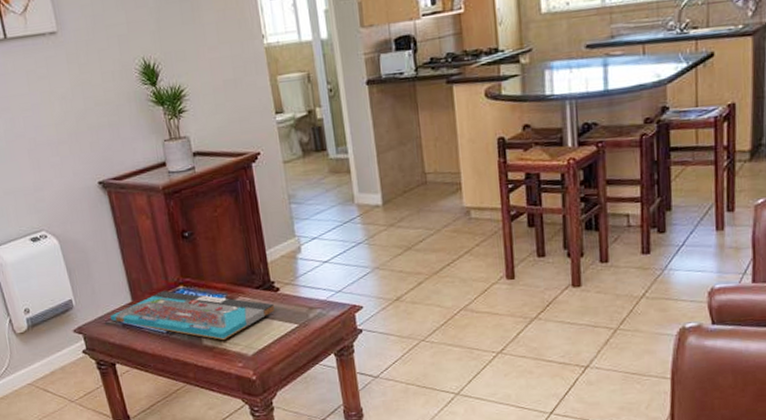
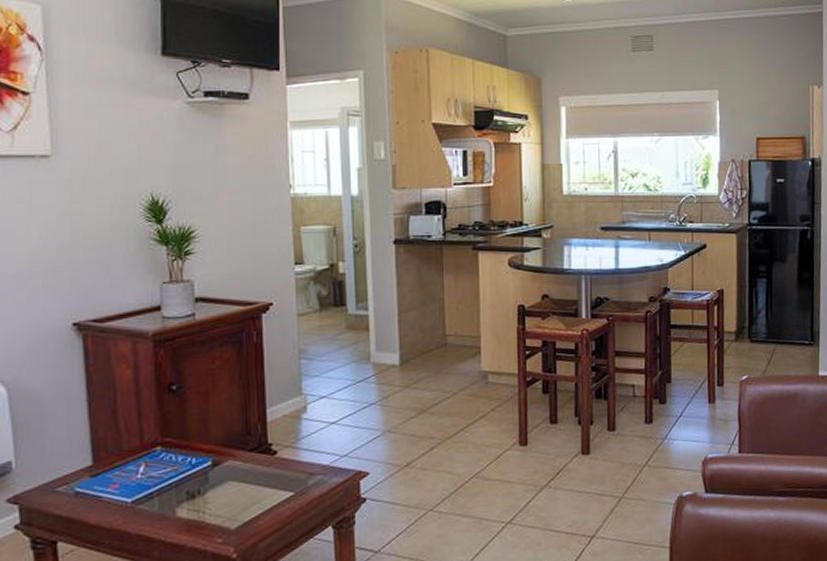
board game: present [109,291,274,340] -> none [59,452,268,511]

